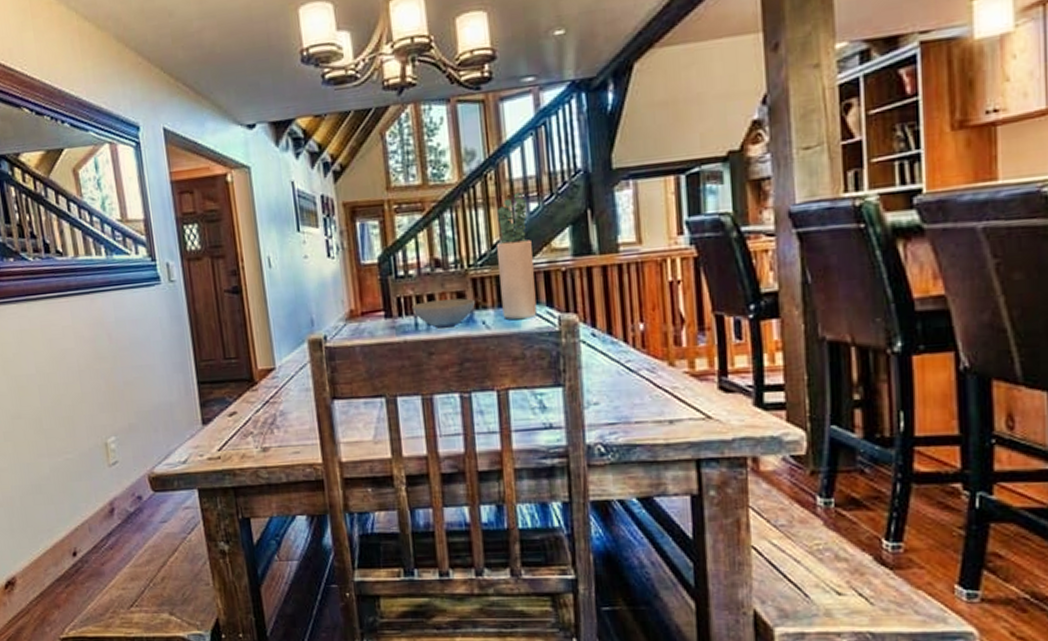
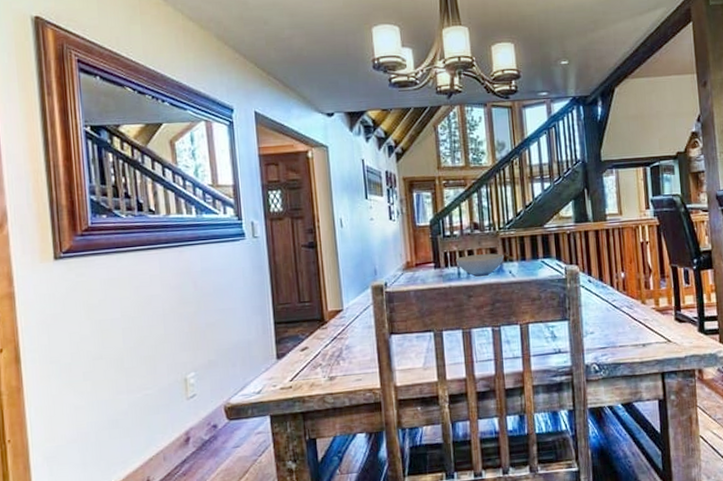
vase: present [497,186,537,320] -> none [520,170,550,270]

